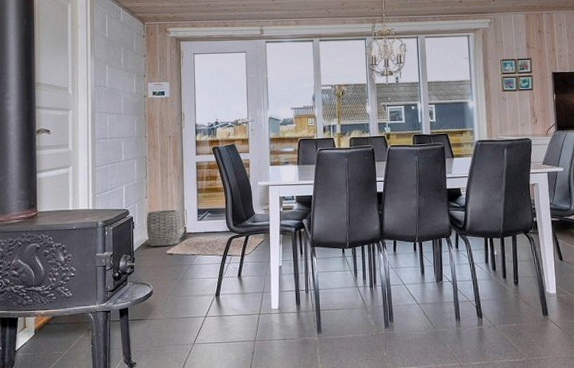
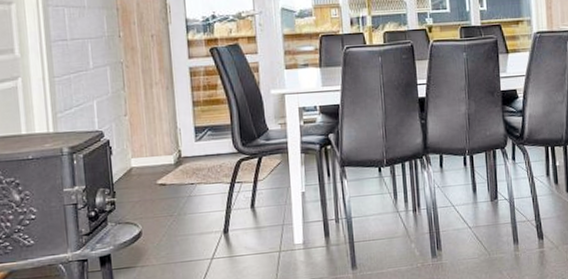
woven basket: present [146,209,181,246] -> none [127,128,175,176]

